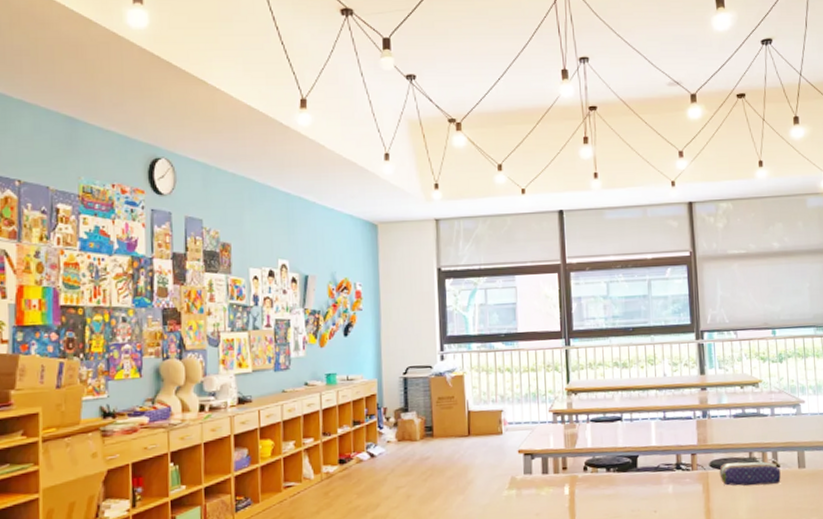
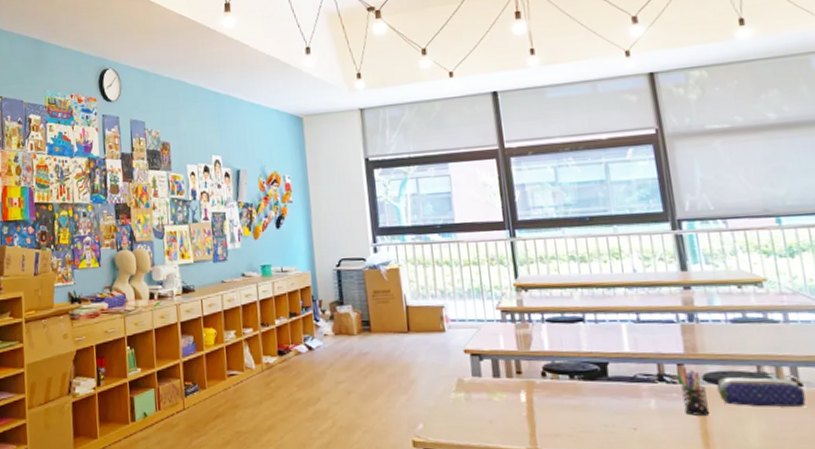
pen holder: none [690,456,713,497] -> present [676,367,710,416]

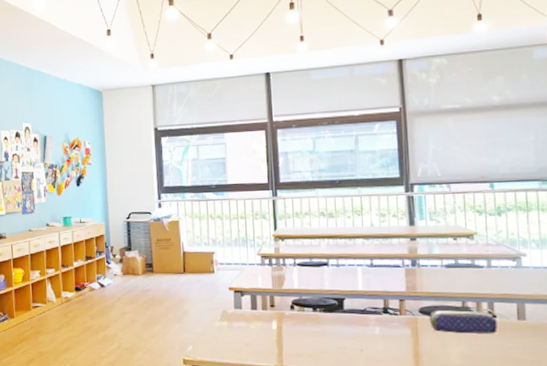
pen holder: present [676,367,710,416] -> none [398,302,422,340]

